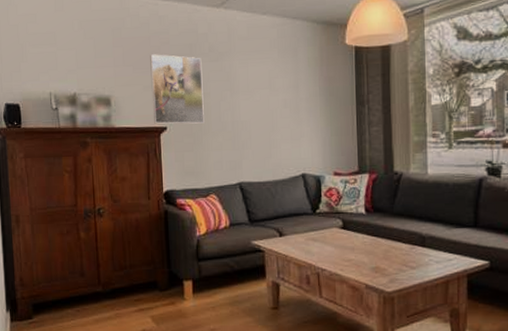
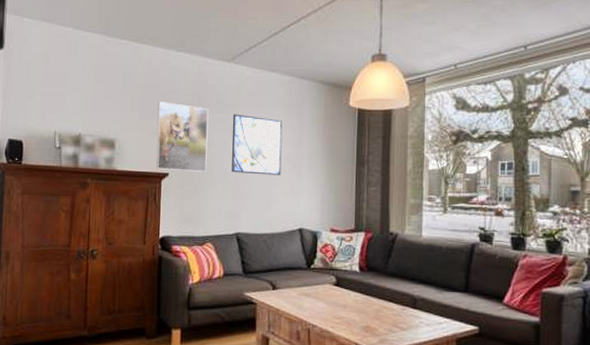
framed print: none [226,61,280,122] -> present [232,114,283,175]

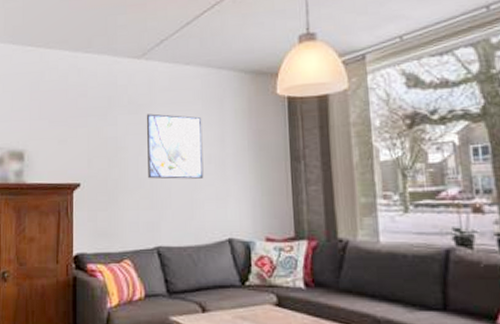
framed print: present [156,102,209,172] -> none [66,107,121,181]

